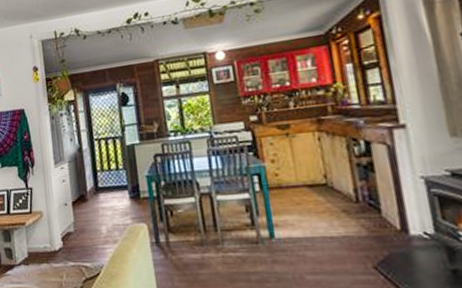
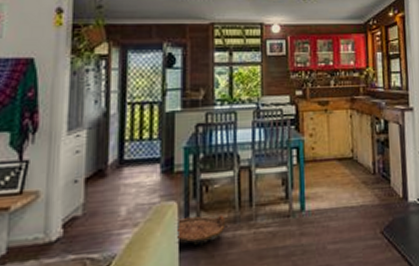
woven basket: none [148,237,194,264] -> present [176,215,226,246]

